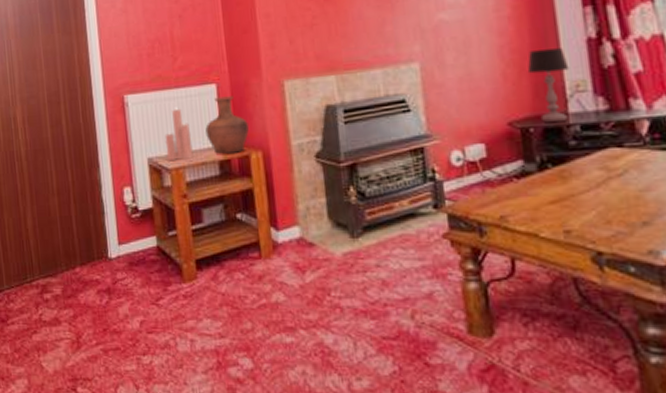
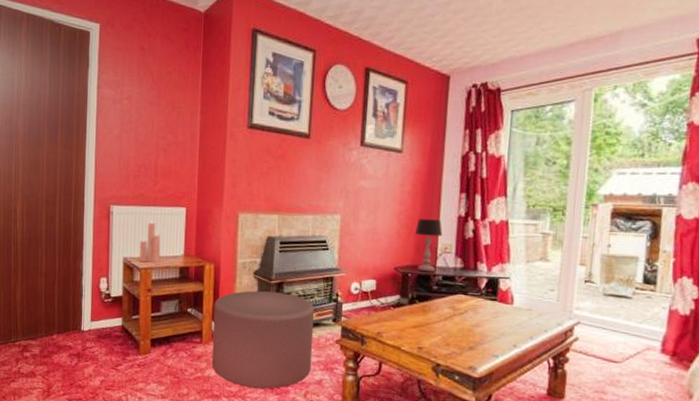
vase: present [205,96,249,155] -> none [172,218,207,264]
pouf: none [269,177,415,312] -> present [211,290,315,389]

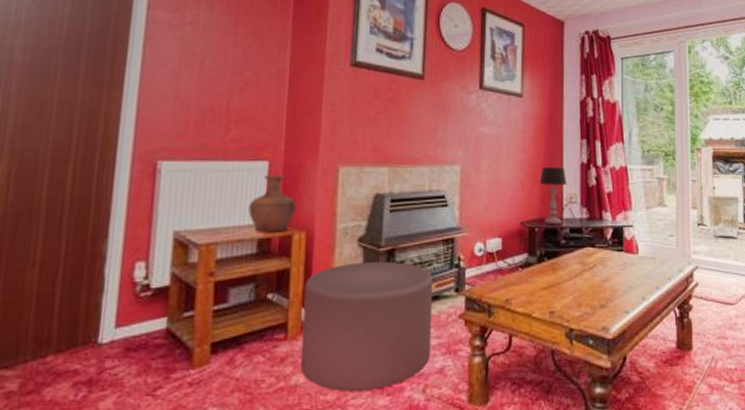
candle: present [139,221,162,263] -> none [197,180,232,235]
vase: none [172,218,207,264] -> present [248,175,296,233]

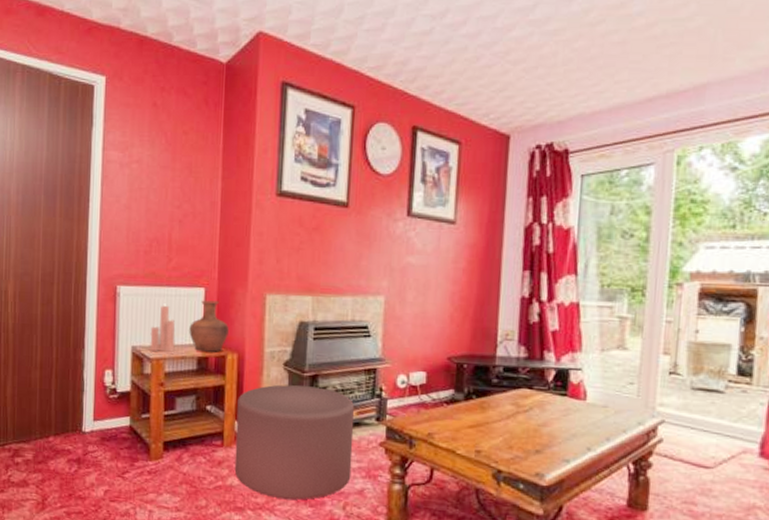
candle: none [197,180,232,235] -> present [150,303,176,352]
table lamp: present [539,167,567,225] -> none [470,301,504,363]

